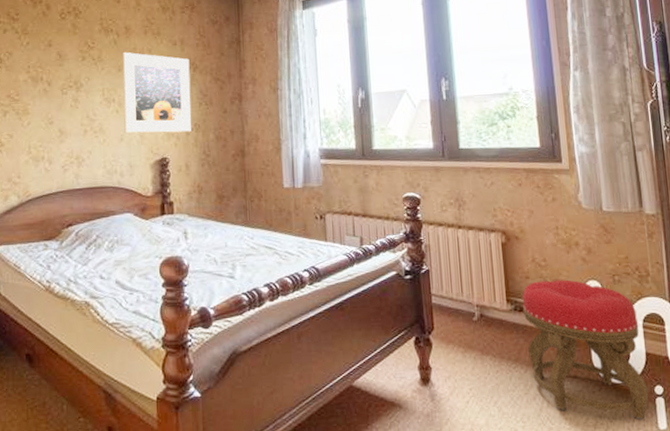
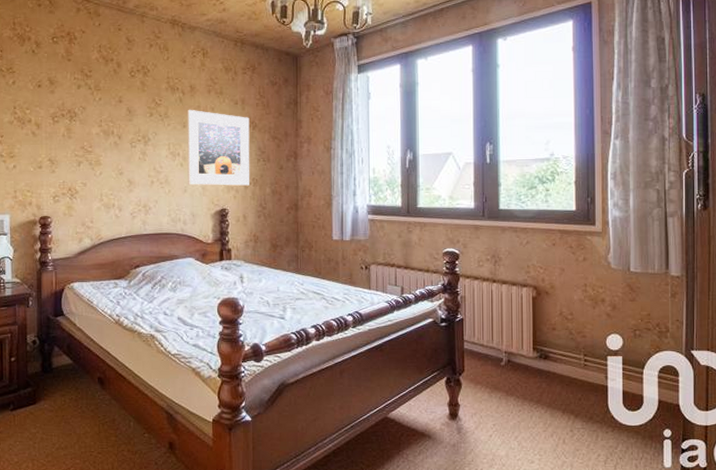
stool: present [522,279,649,420] -> none [548,332,657,458]

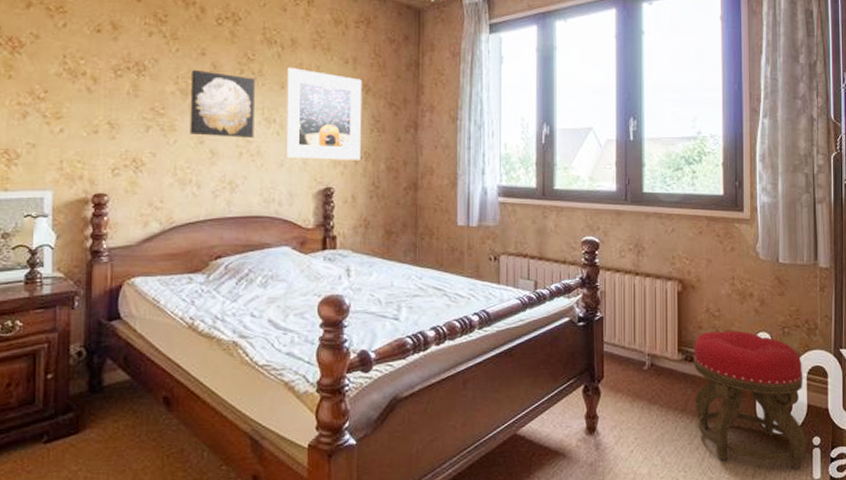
wall art: none [111,114,163,169] -> present [190,69,255,138]
stool: none [548,332,657,458] -> present [694,330,806,470]

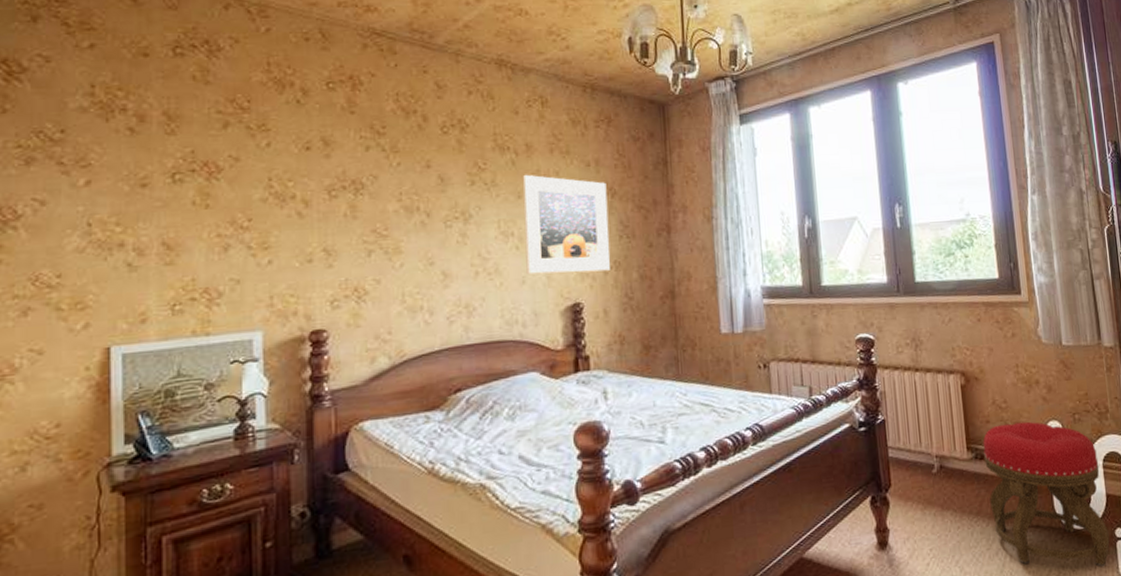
wall art: present [190,69,255,138] -> none [415,183,491,257]

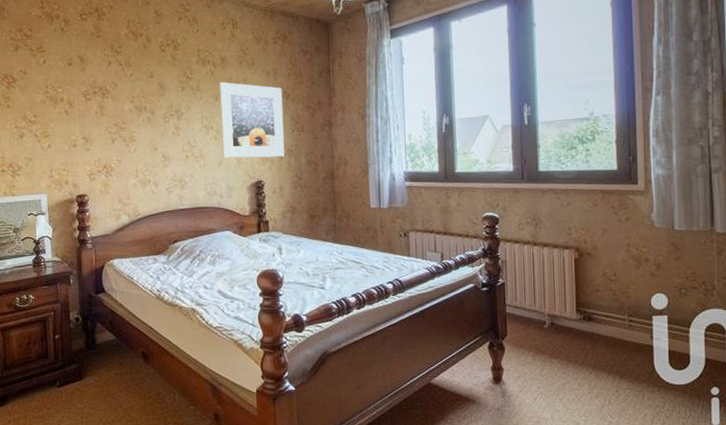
stool: present [983,421,1110,566] -> none [591,292,705,416]

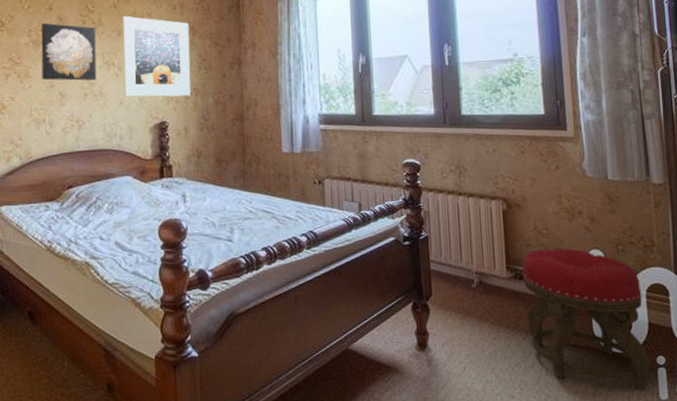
wall art: none [143,89,197,144] -> present [41,22,97,81]
stool: none [591,292,705,416] -> present [522,248,650,389]

